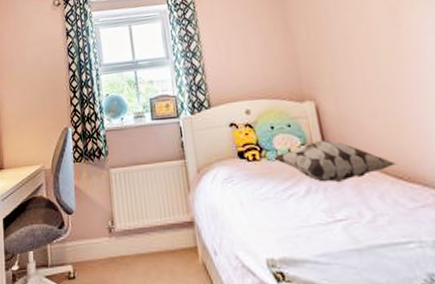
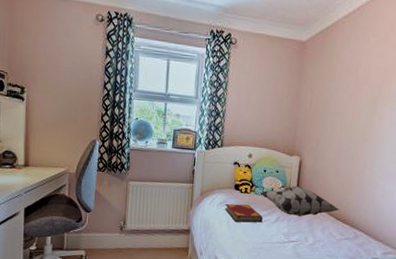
hardback book: none [231,176,288,202] -> present [224,203,263,223]

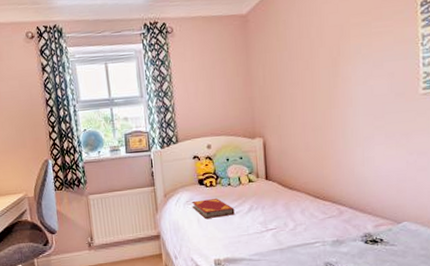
decorative pillow: present [261,186,341,217] -> none [228,169,318,202]

